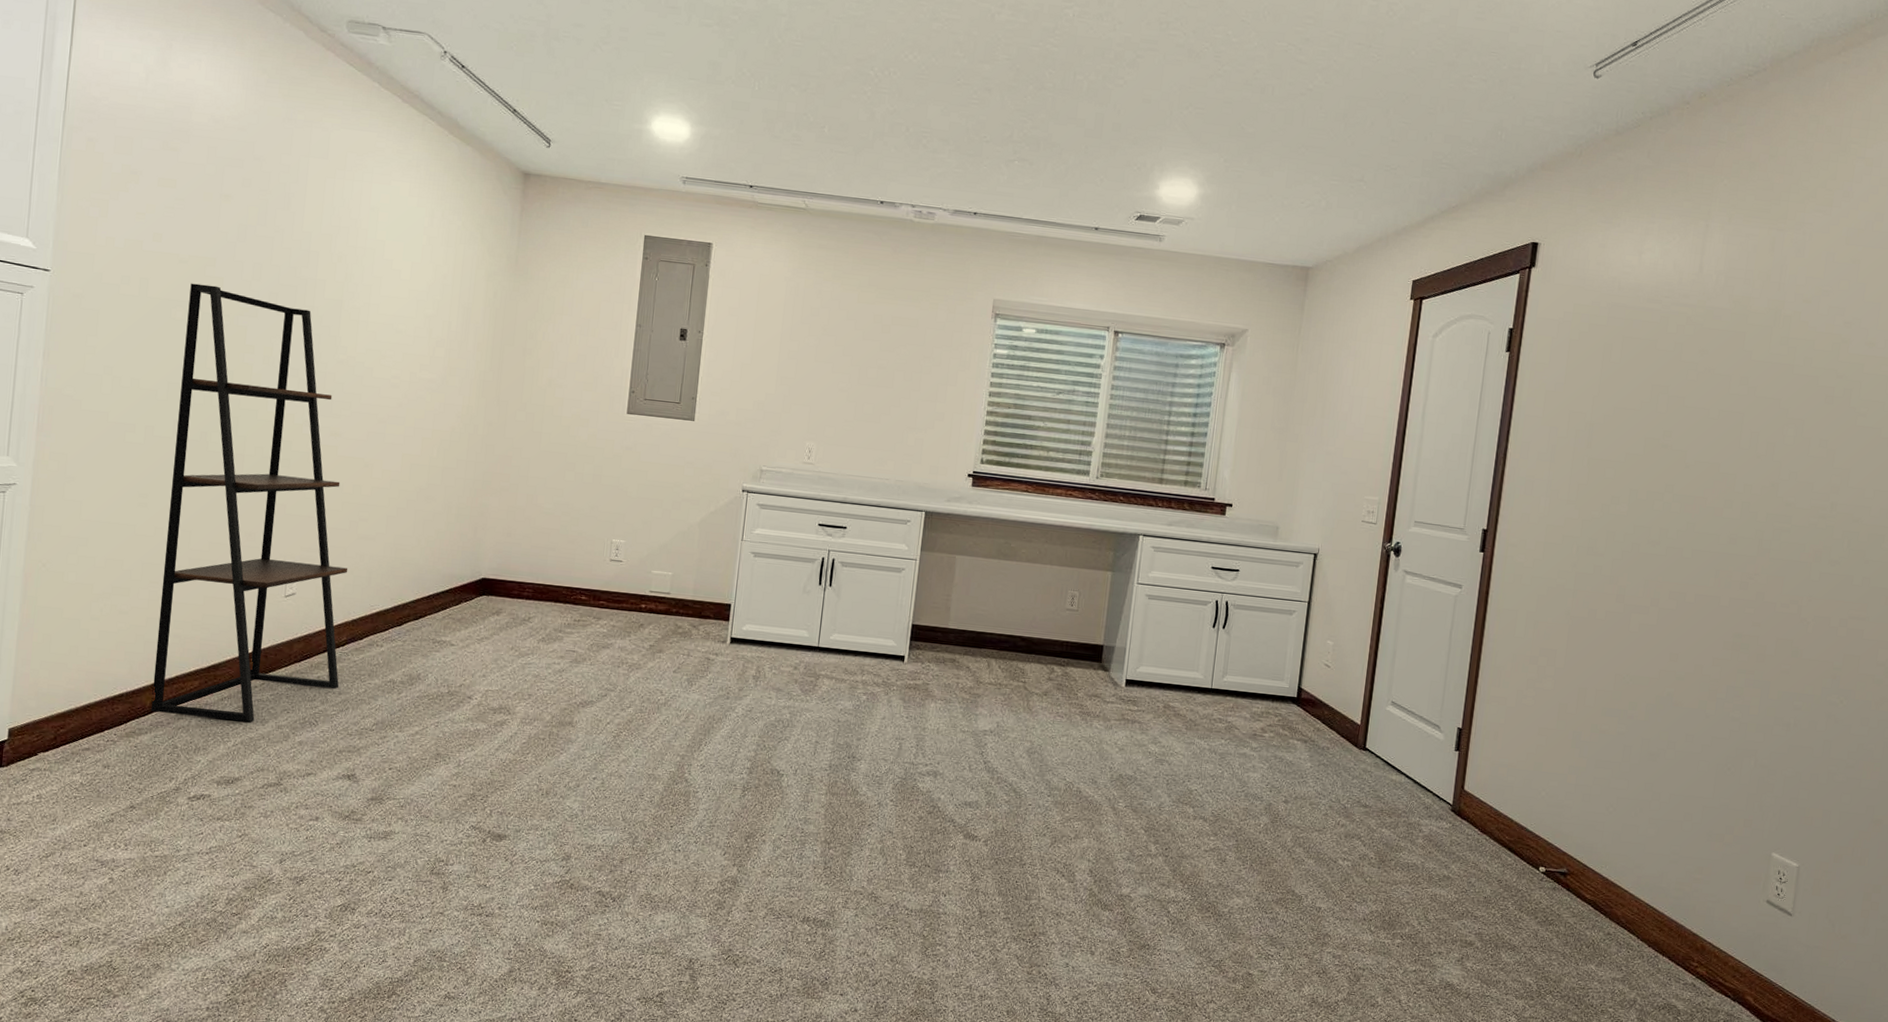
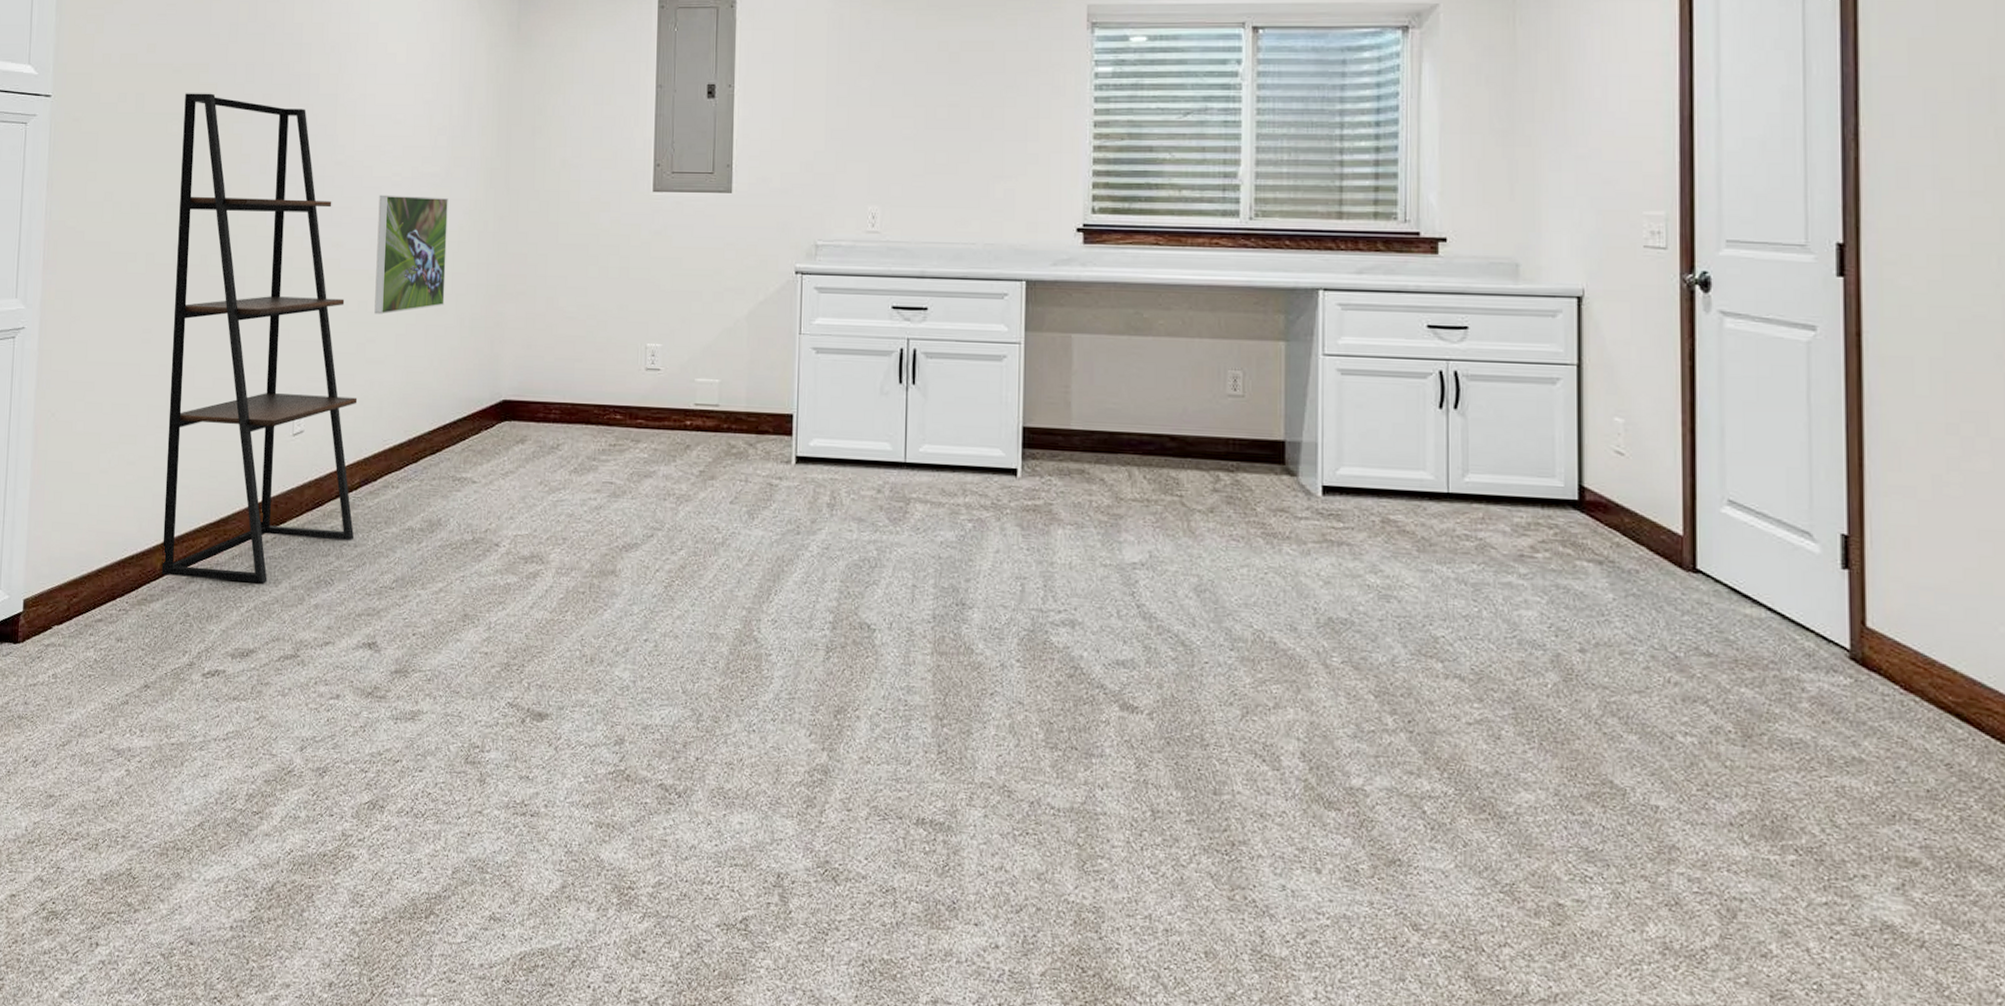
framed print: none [368,393,443,498] -> present [374,194,448,315]

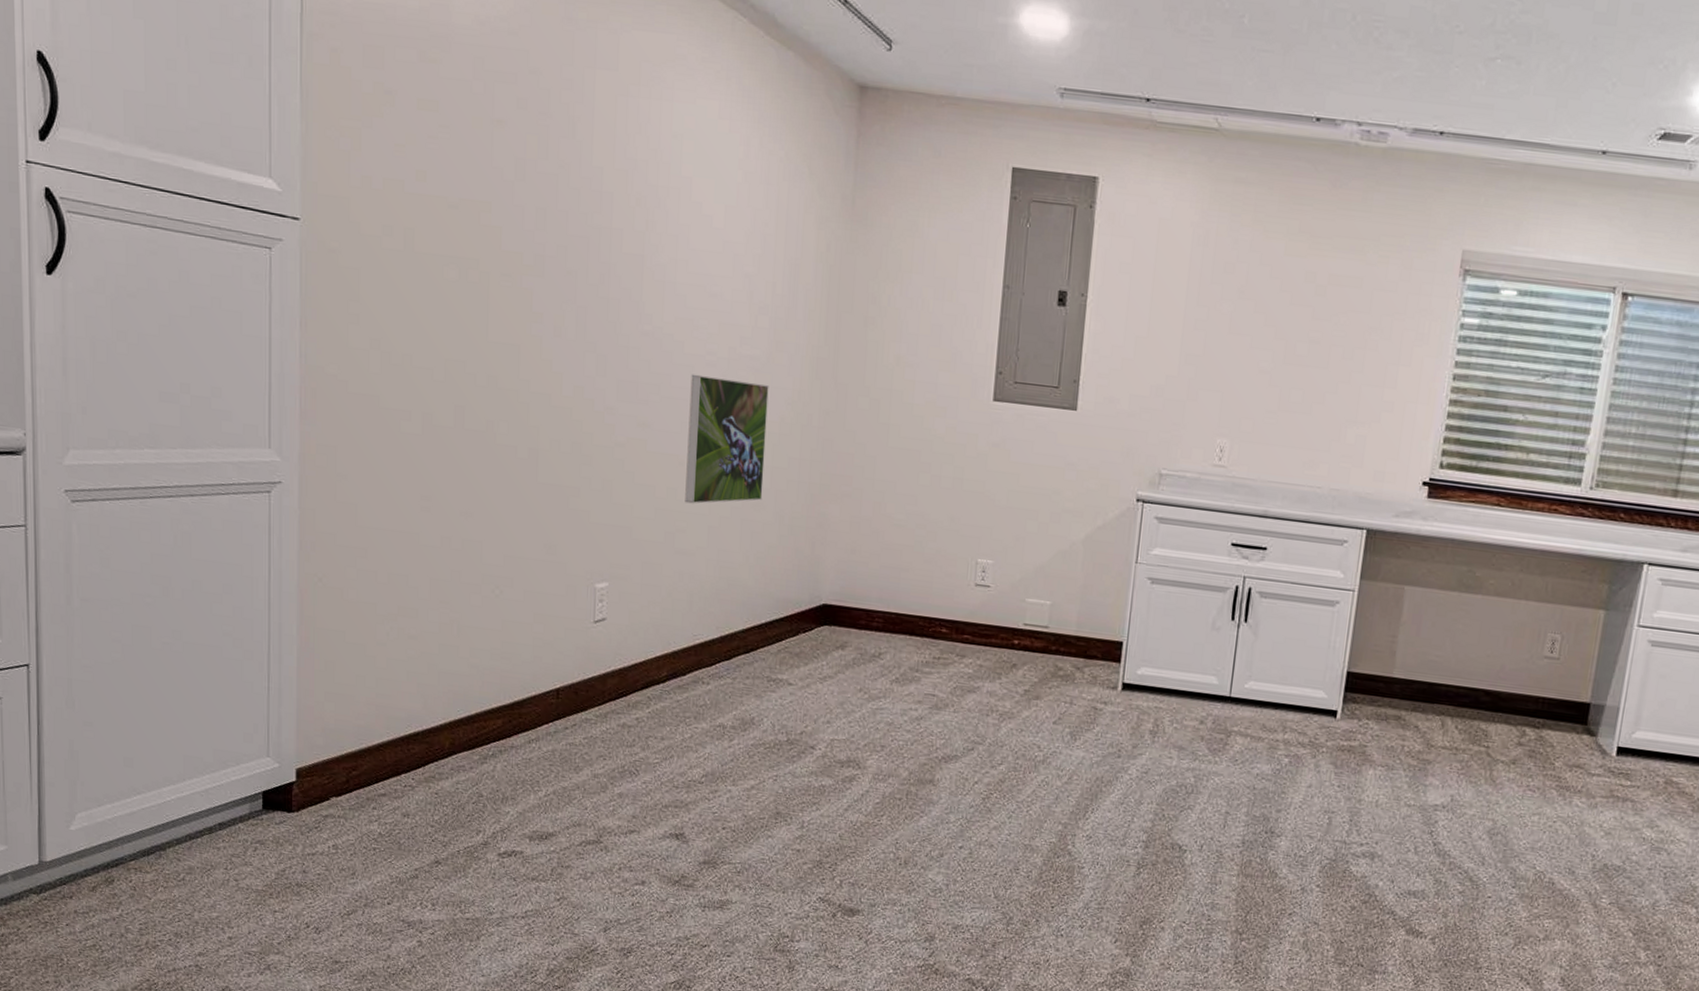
shelving unit: present [161,93,358,584] -> none [450,234,666,770]

